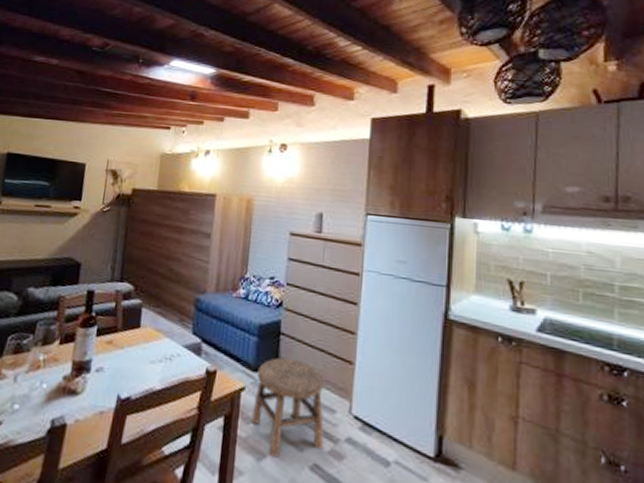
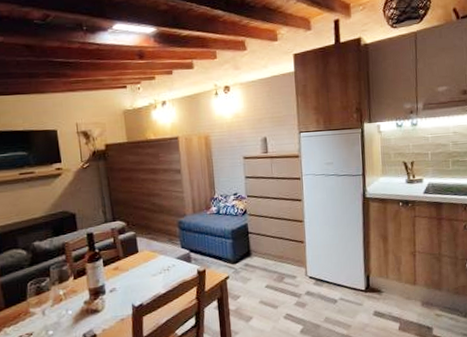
stool: present [251,357,325,458] -> none [236,248,292,317]

